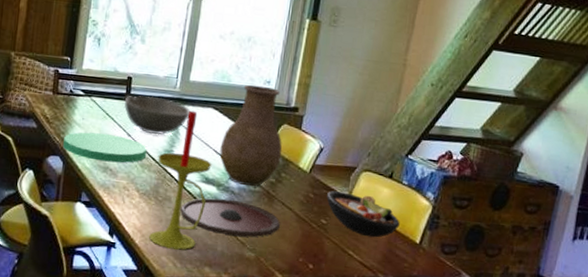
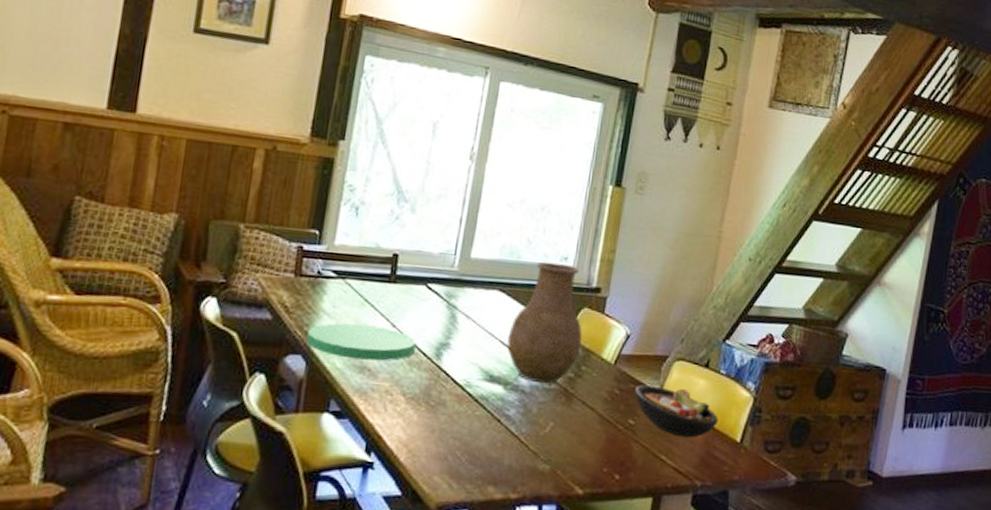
bowl: present [124,95,191,135] -> none [387,275,472,325]
candle: present [149,110,212,251] -> none [418,293,498,467]
plate: present [180,198,280,237] -> none [458,400,580,446]

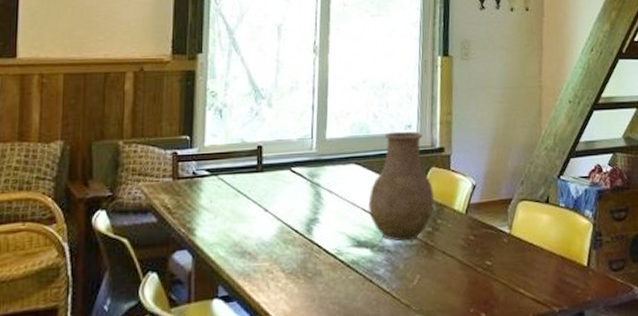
plate: present [307,323,417,361] -> none [191,213,289,246]
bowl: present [635,385,718,438] -> none [487,225,565,270]

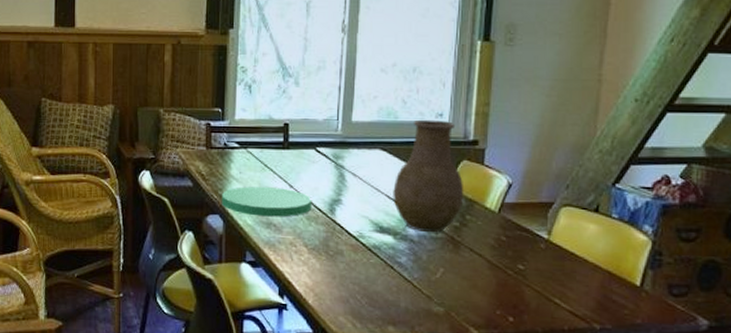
plate: none [191,213,289,246] -> present [222,187,312,217]

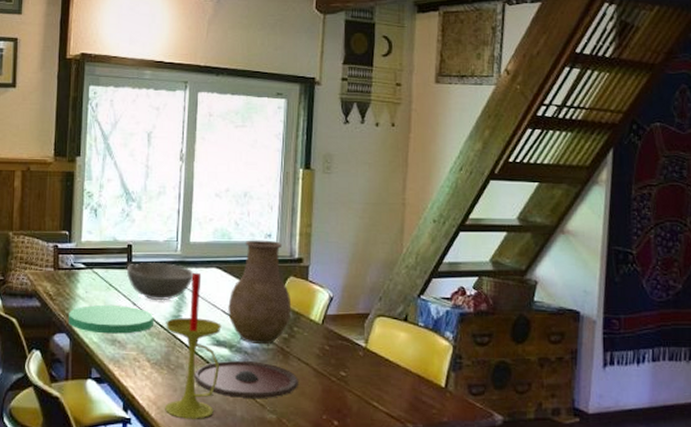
bowl: none [282,141,356,184] -> present [126,261,194,301]
candle: none [323,154,385,309] -> present [165,272,222,419]
plate: none [355,249,470,290] -> present [195,361,298,398]

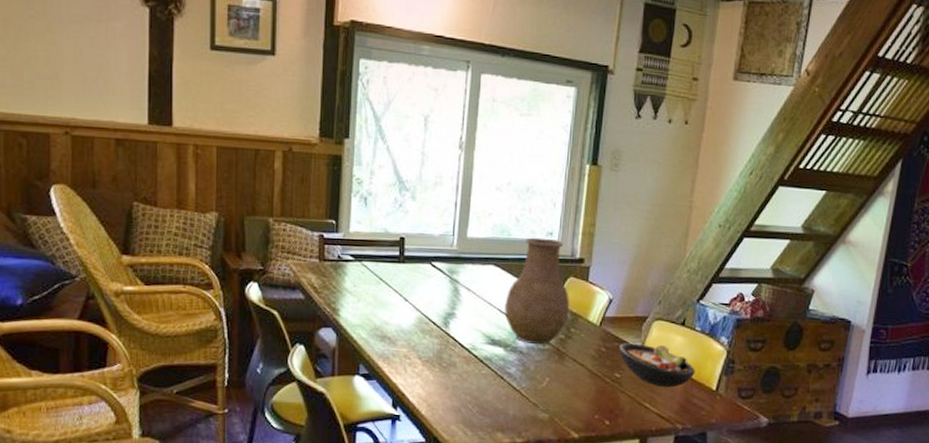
plate: present [69,305,154,334] -> none [335,300,427,330]
bowl: present [126,261,194,301] -> none [398,256,470,298]
candle: present [165,272,222,419] -> none [436,269,497,417]
plate: present [195,361,298,398] -> none [467,360,573,398]
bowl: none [343,341,422,386] -> present [619,343,695,388]

